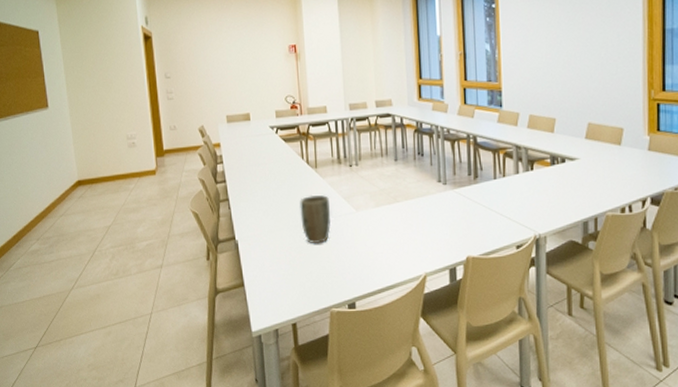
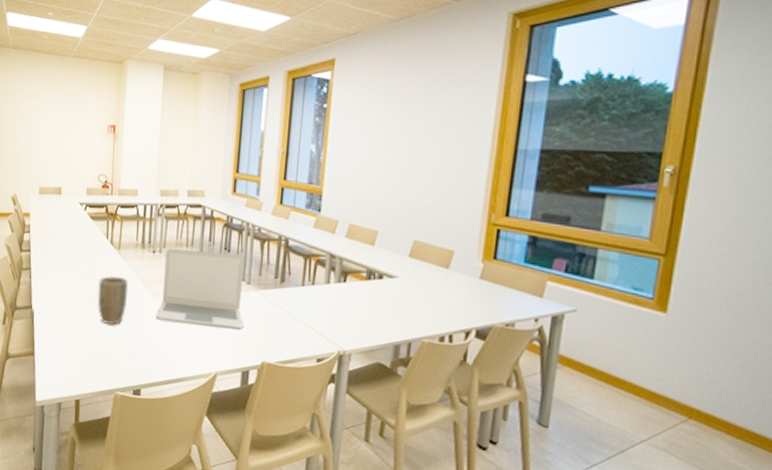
laptop: none [360,157,446,232] -> present [155,248,244,331]

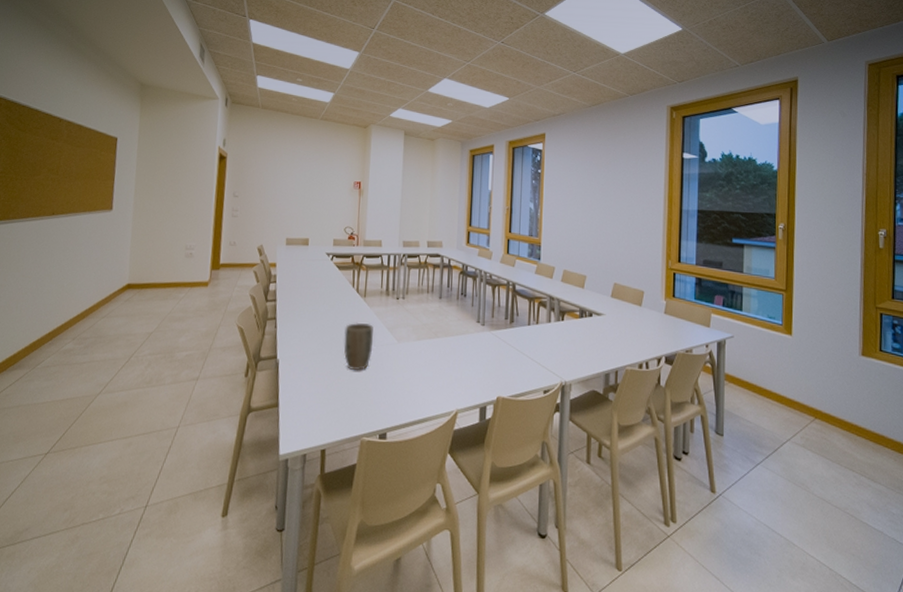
laptop: present [155,248,244,331] -> none [400,294,480,369]

